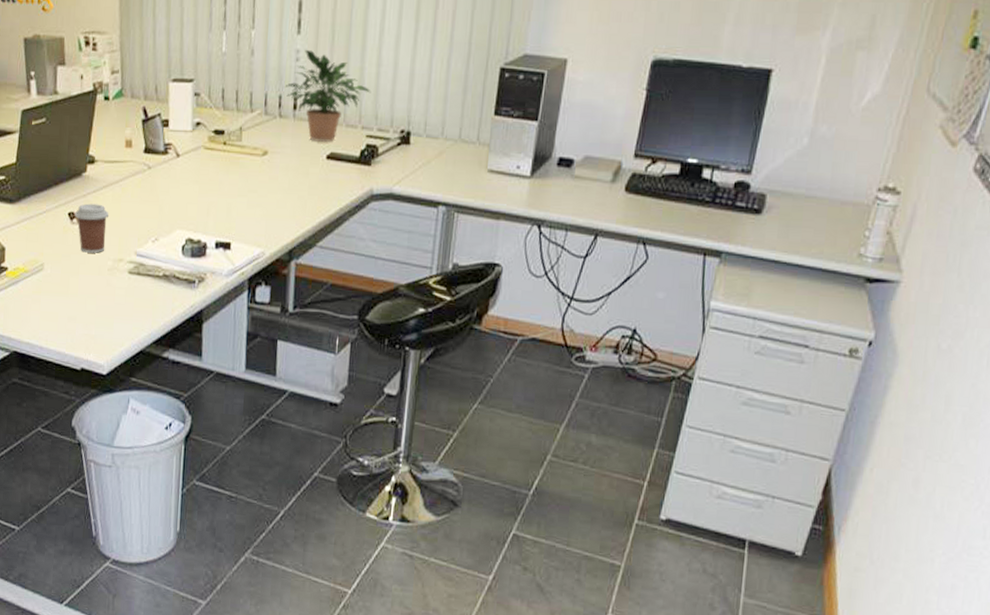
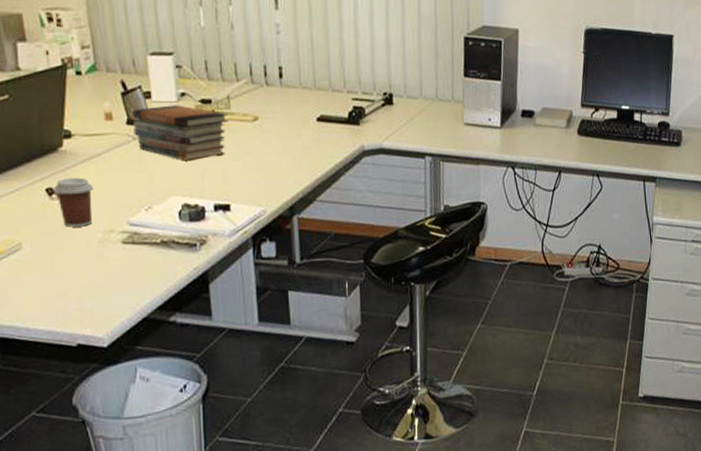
book stack: none [149,134,239,193] -> present [133,105,229,160]
potted plant: present [284,50,371,142] -> none [268,24,352,106]

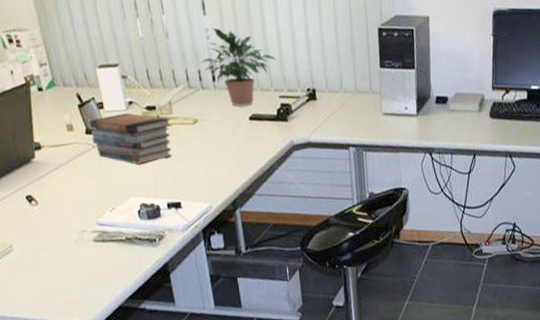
coffee cup: present [53,177,94,227] -> none [32,185,68,230]
potted plant: none [268,24,352,106] -> present [201,28,277,107]

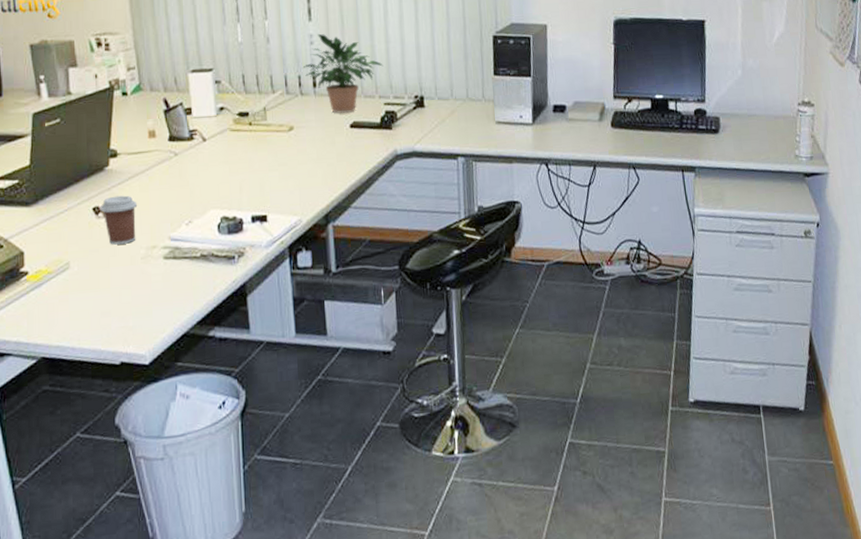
coffee cup: none [32,185,68,230] -> present [100,195,138,245]
book stack: present [89,113,173,164] -> none [175,119,265,174]

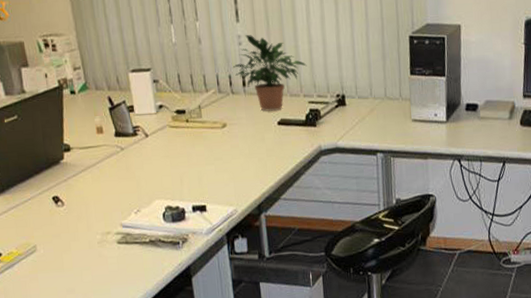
coffee cup: present [100,195,138,245] -> none [58,186,92,231]

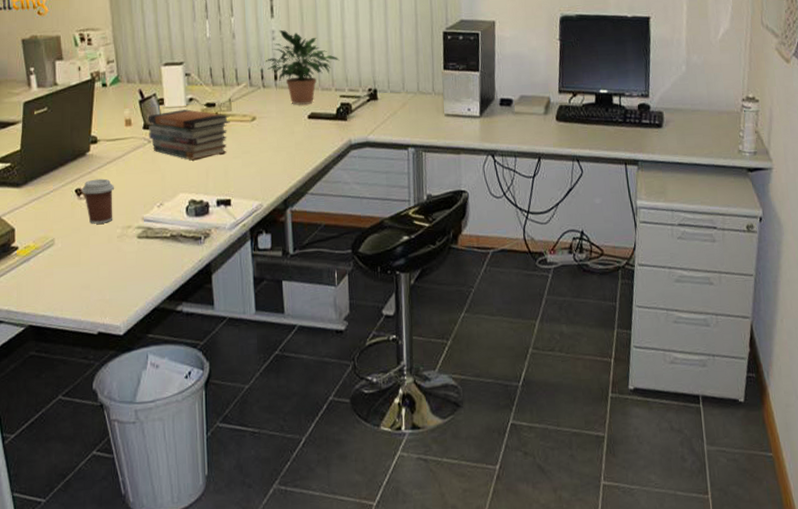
coffee cup: none [58,186,92,231] -> present [81,178,115,224]
book stack: none [119,116,201,167] -> present [149,109,230,160]

